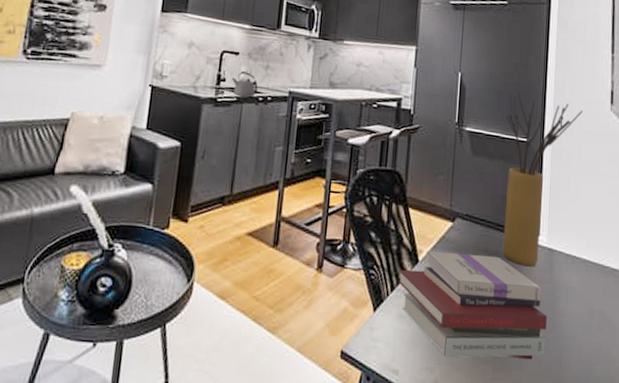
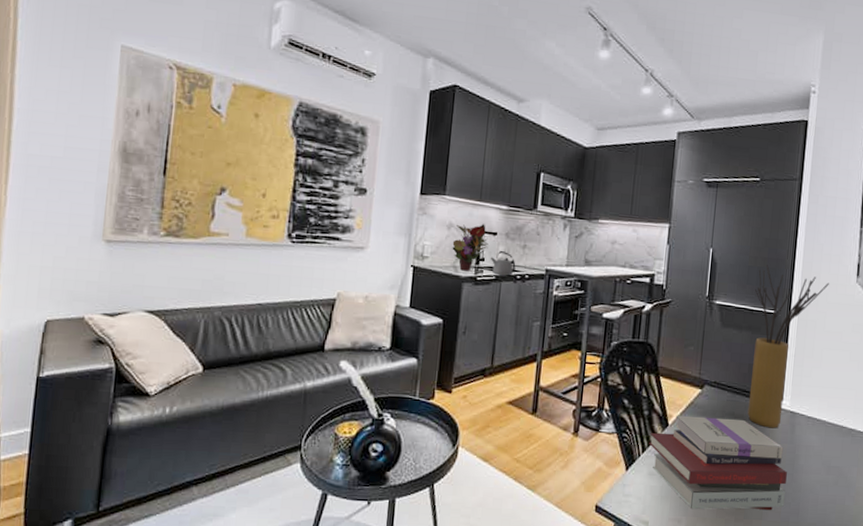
bouquet: none [192,43,230,92] -> present [452,224,489,271]

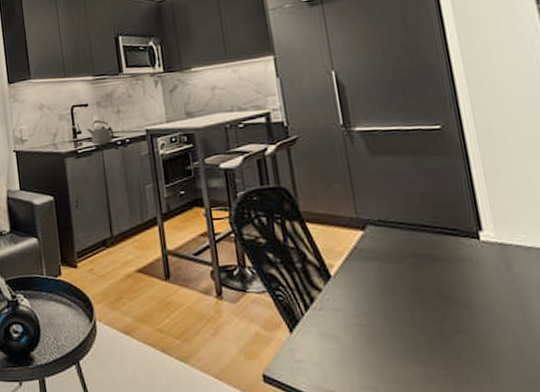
bouquet: present [452,224,489,271] -> none [47,98,82,147]
books: present [649,415,787,511] -> none [309,260,524,374]
vase: present [747,265,829,429] -> none [404,75,510,267]

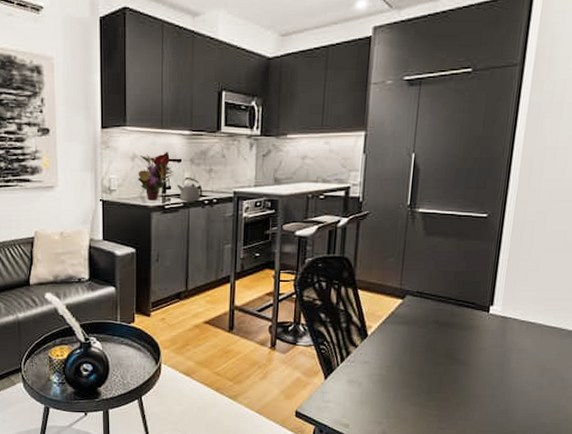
bouquet: none [47,98,82,147] -> present [138,152,174,201]

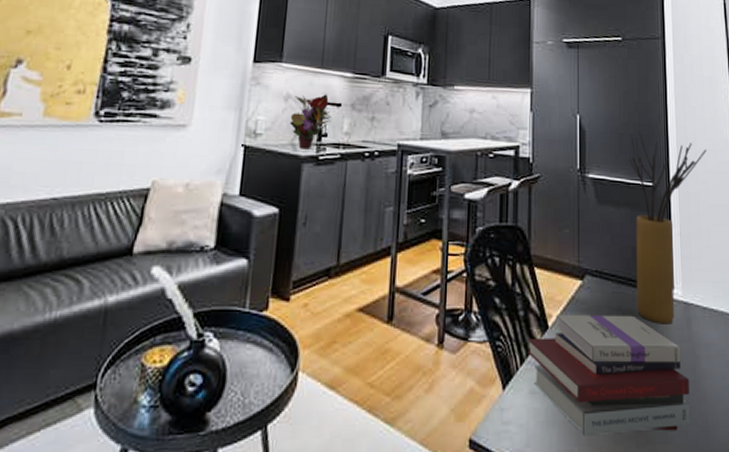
kettle: present [176,176,203,202] -> none [333,123,364,154]
books: none [348,326,496,413] -> present [527,314,690,437]
vase: none [453,165,553,334] -> present [629,131,707,324]

